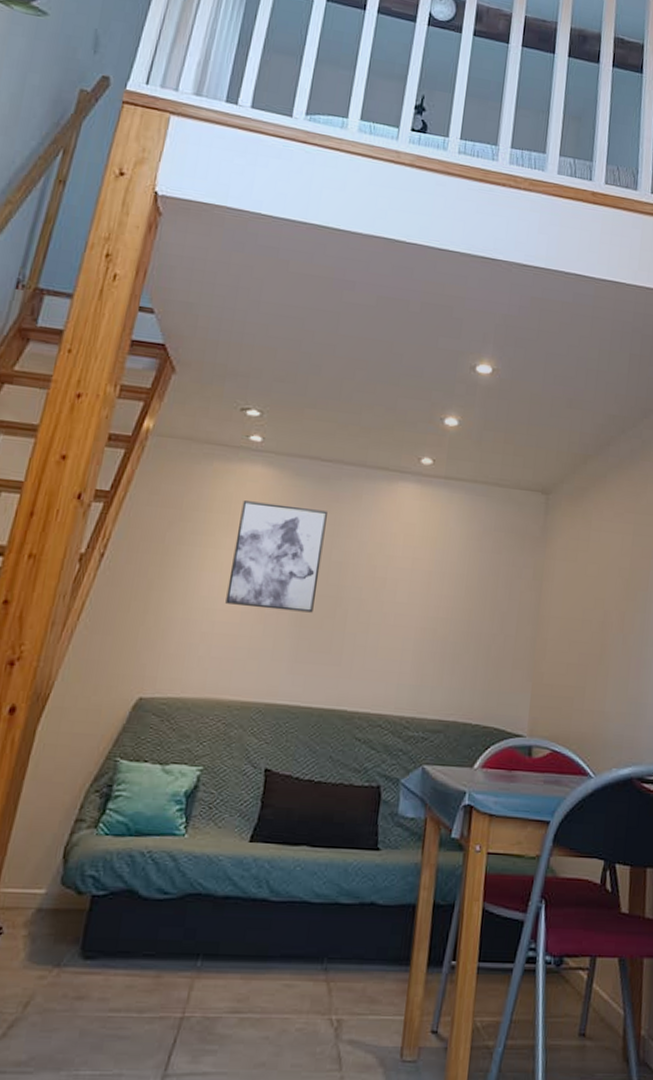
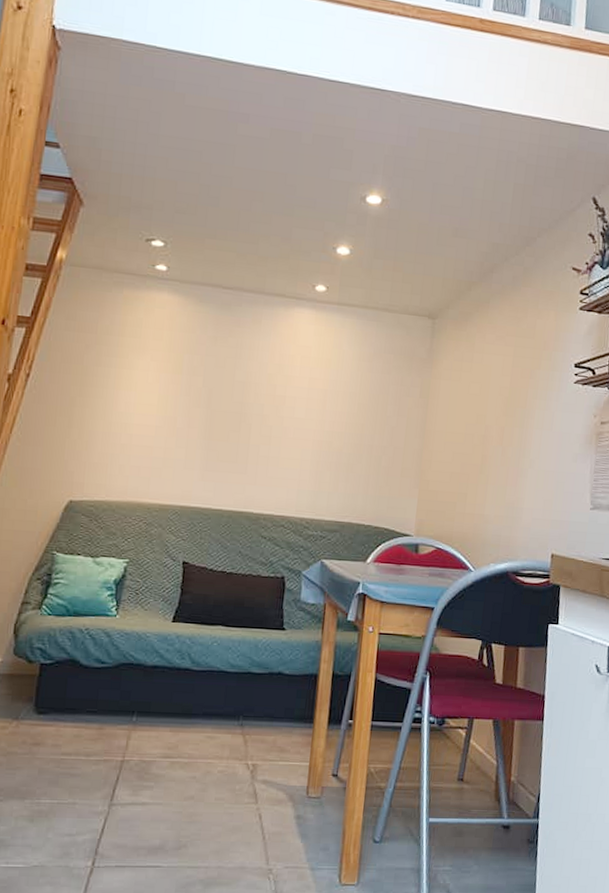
wall art: present [225,500,327,613] -> none [141,325,230,427]

